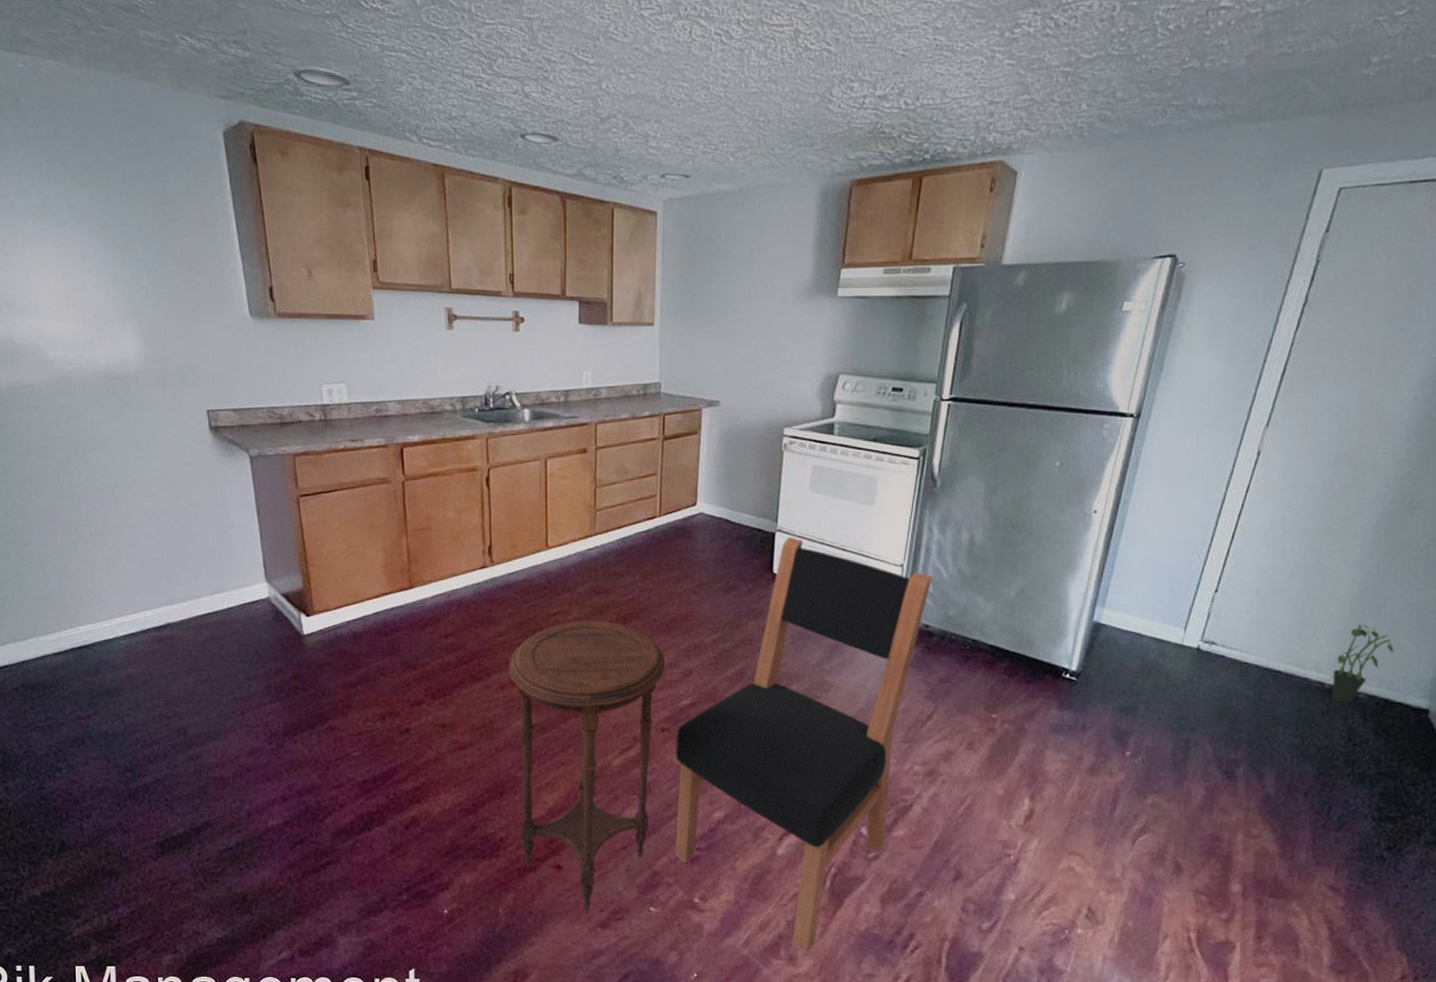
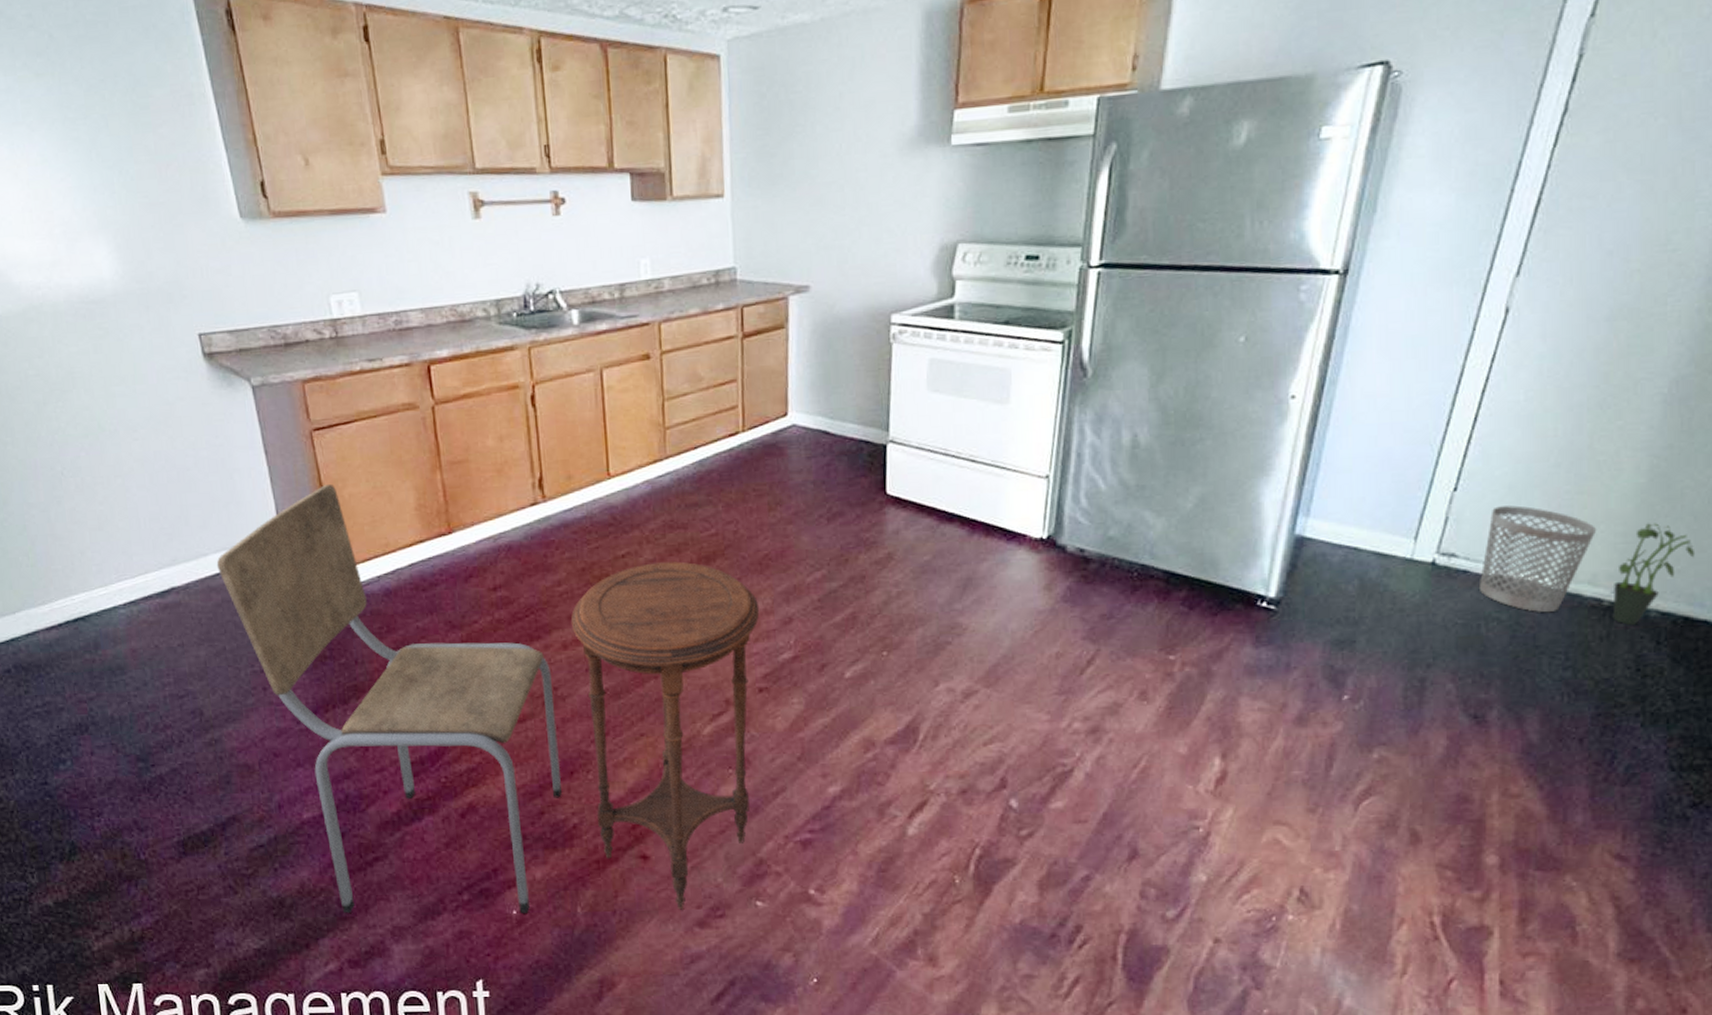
dining chair: none [208,543,492,912] -> present [216,485,562,913]
dining chair: present [674,536,933,955] -> none [777,448,1087,954]
wastebasket: none [1233,606,1322,692] -> present [1480,505,1597,613]

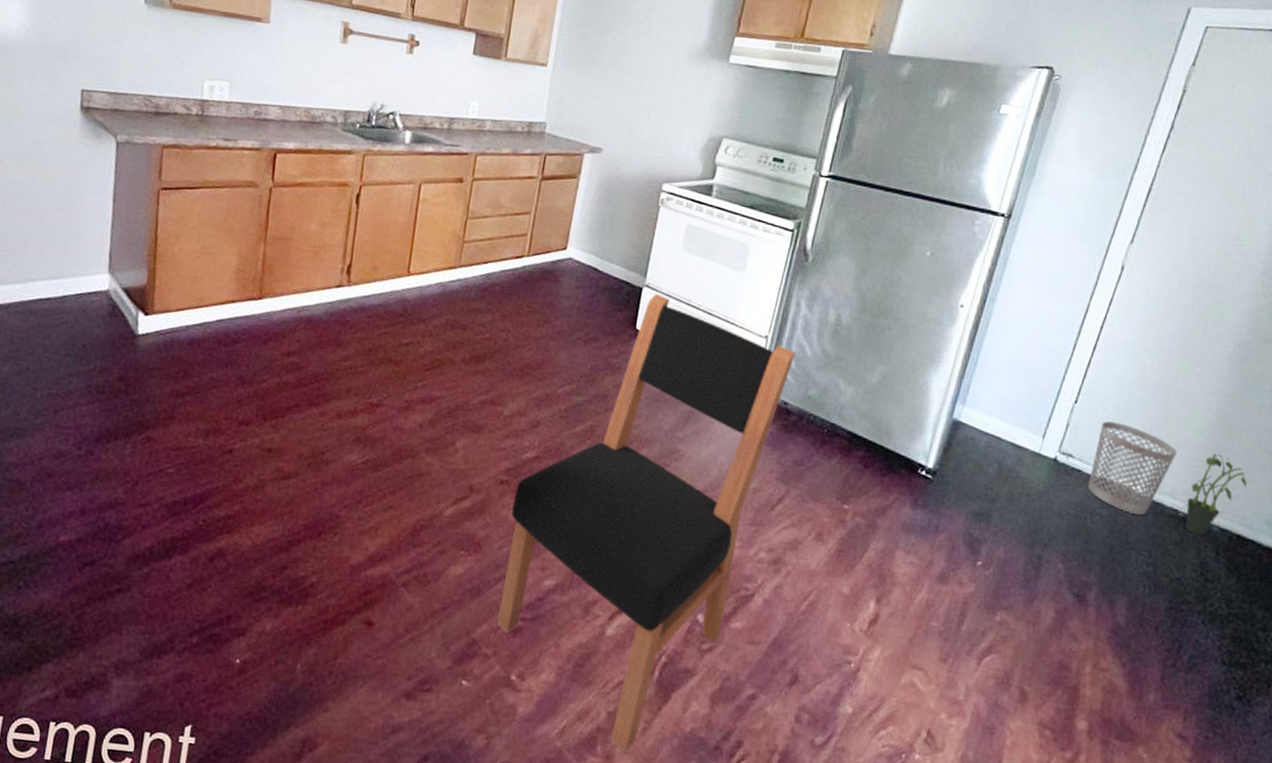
dining chair: present [216,485,562,913] -> none [41,237,322,663]
side table: present [571,562,760,910] -> none [333,354,514,680]
dining chair: none [777,448,1087,954] -> present [496,293,796,754]

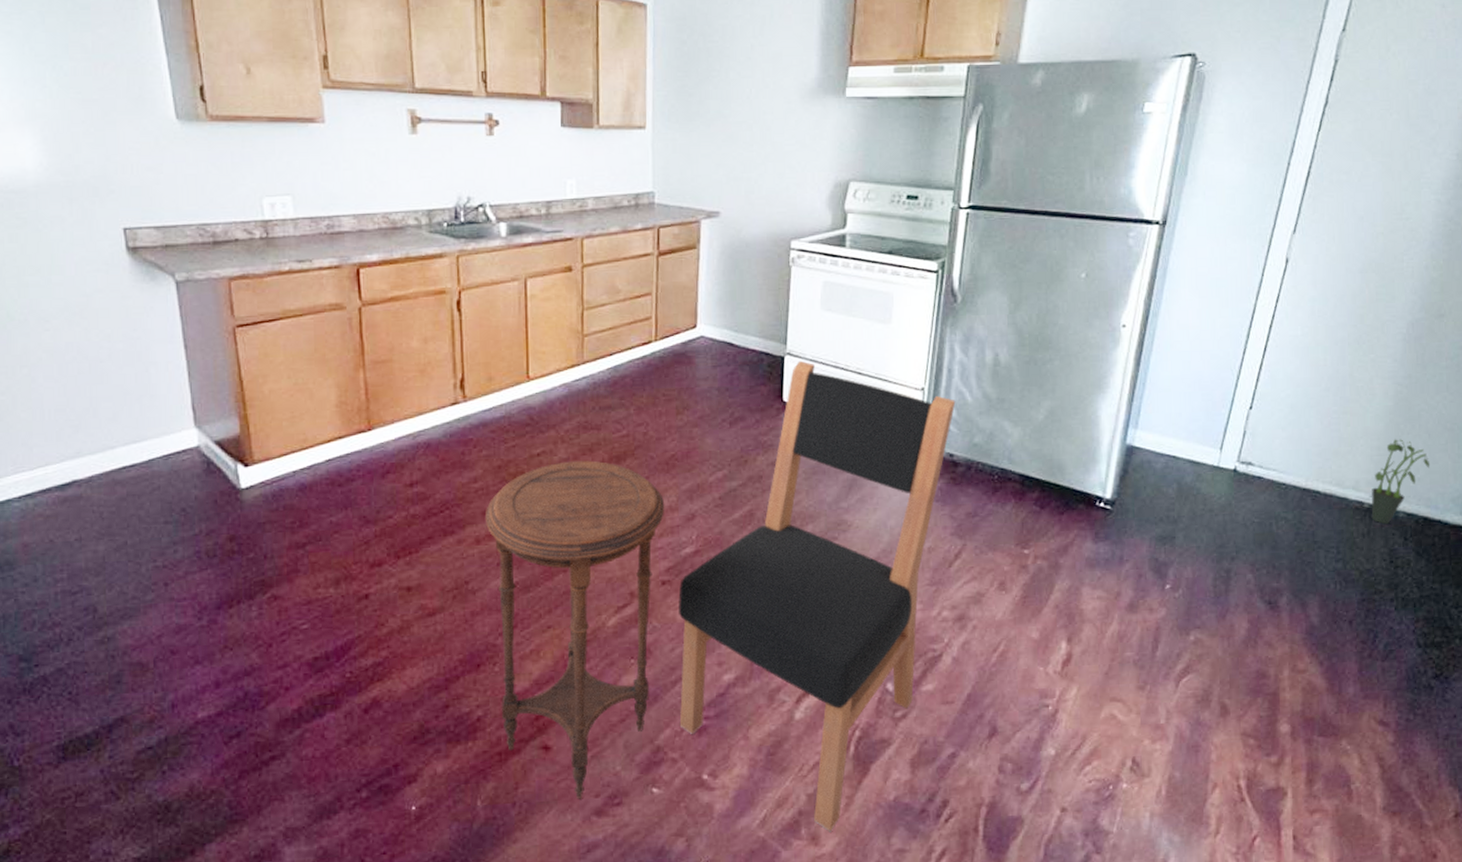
side table: none [333,354,514,680] -> present [486,461,665,799]
wastebasket: present [1088,421,1178,516] -> none [1271,422,1358,514]

